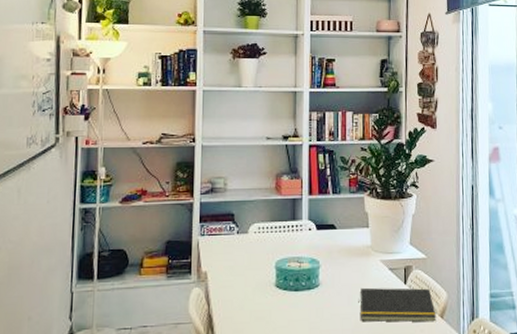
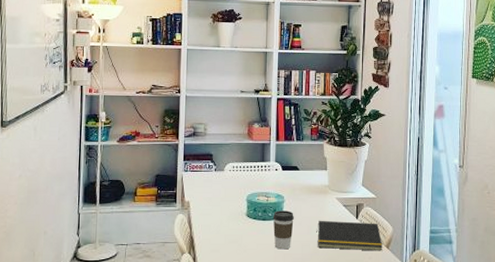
coffee cup: none [306,278,332,326] -> present [273,210,294,250]

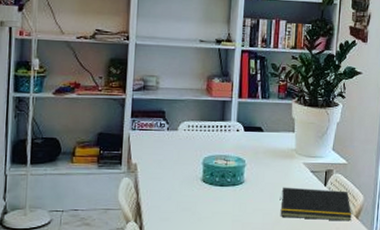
coffee cup: present [273,210,294,250] -> none [231,175,256,219]

